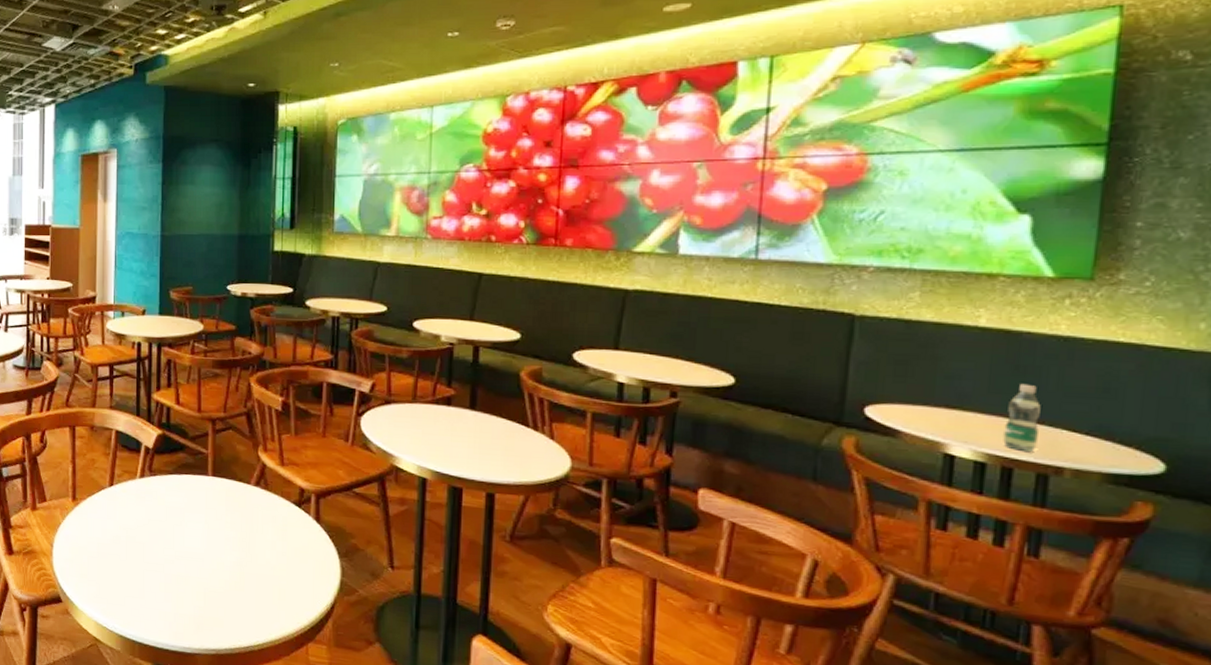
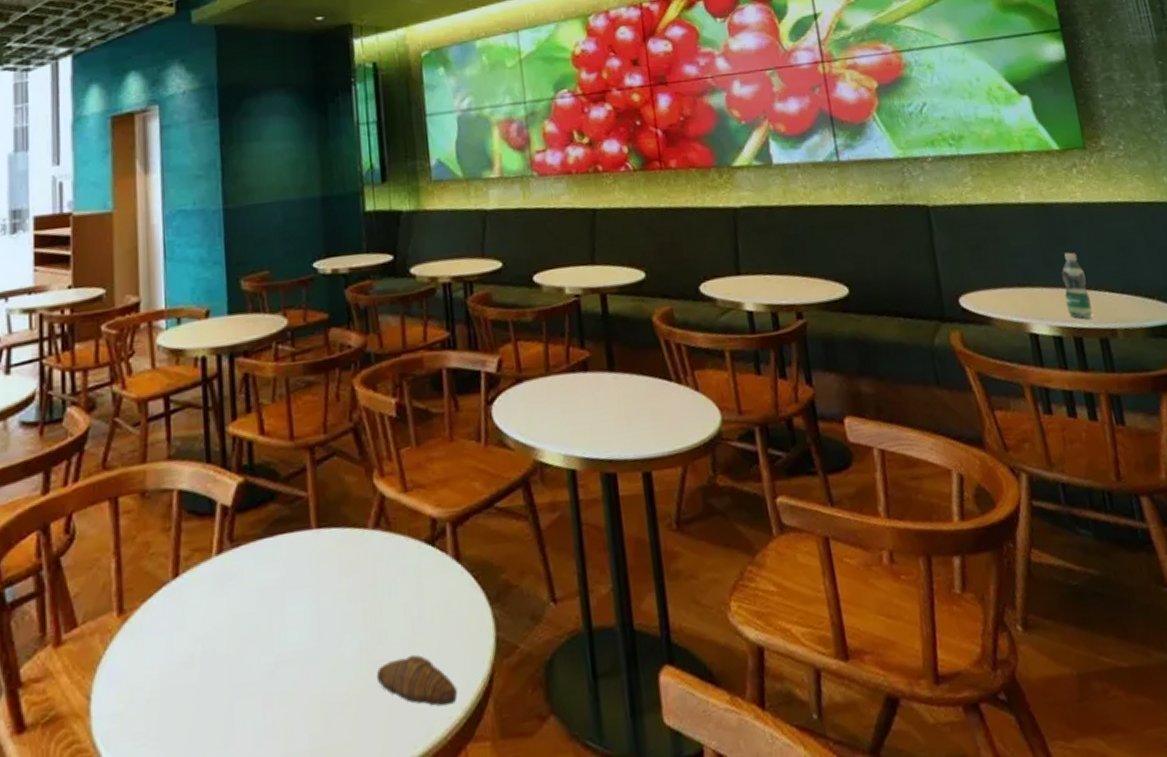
croissant: none [246,575,305,615] -> present [376,654,457,706]

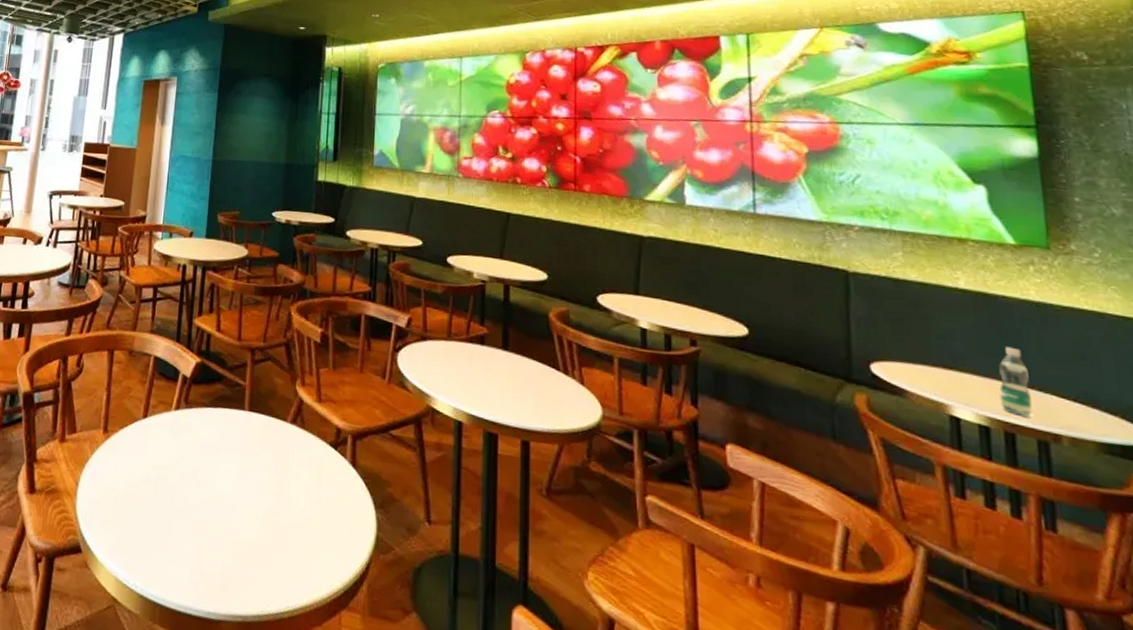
croissant: present [376,654,457,706] -> none [278,527,339,576]

